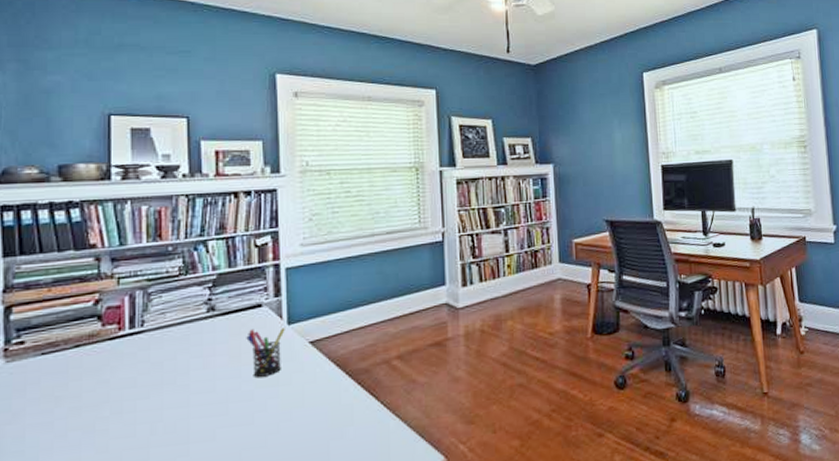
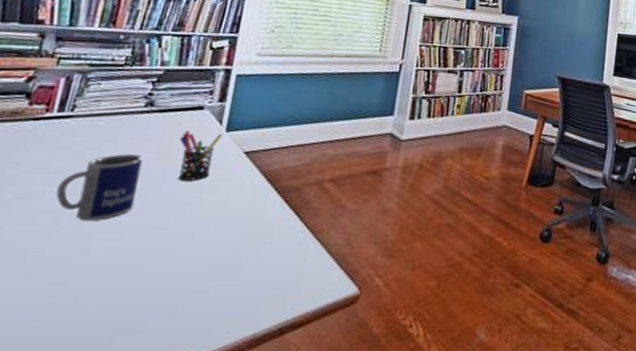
mug: none [147,358,219,427] -> present [56,154,144,221]

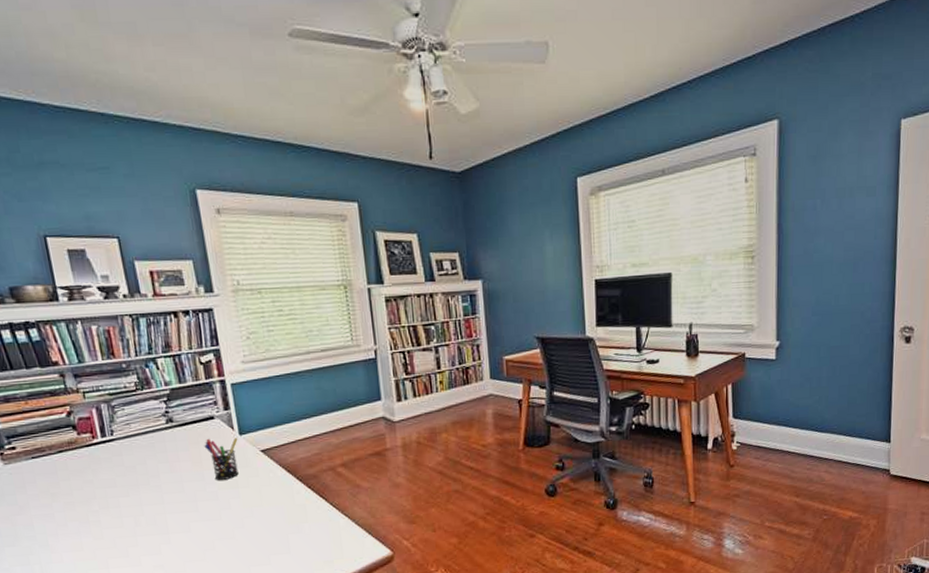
mug: present [56,154,144,221] -> none [127,464,190,520]

